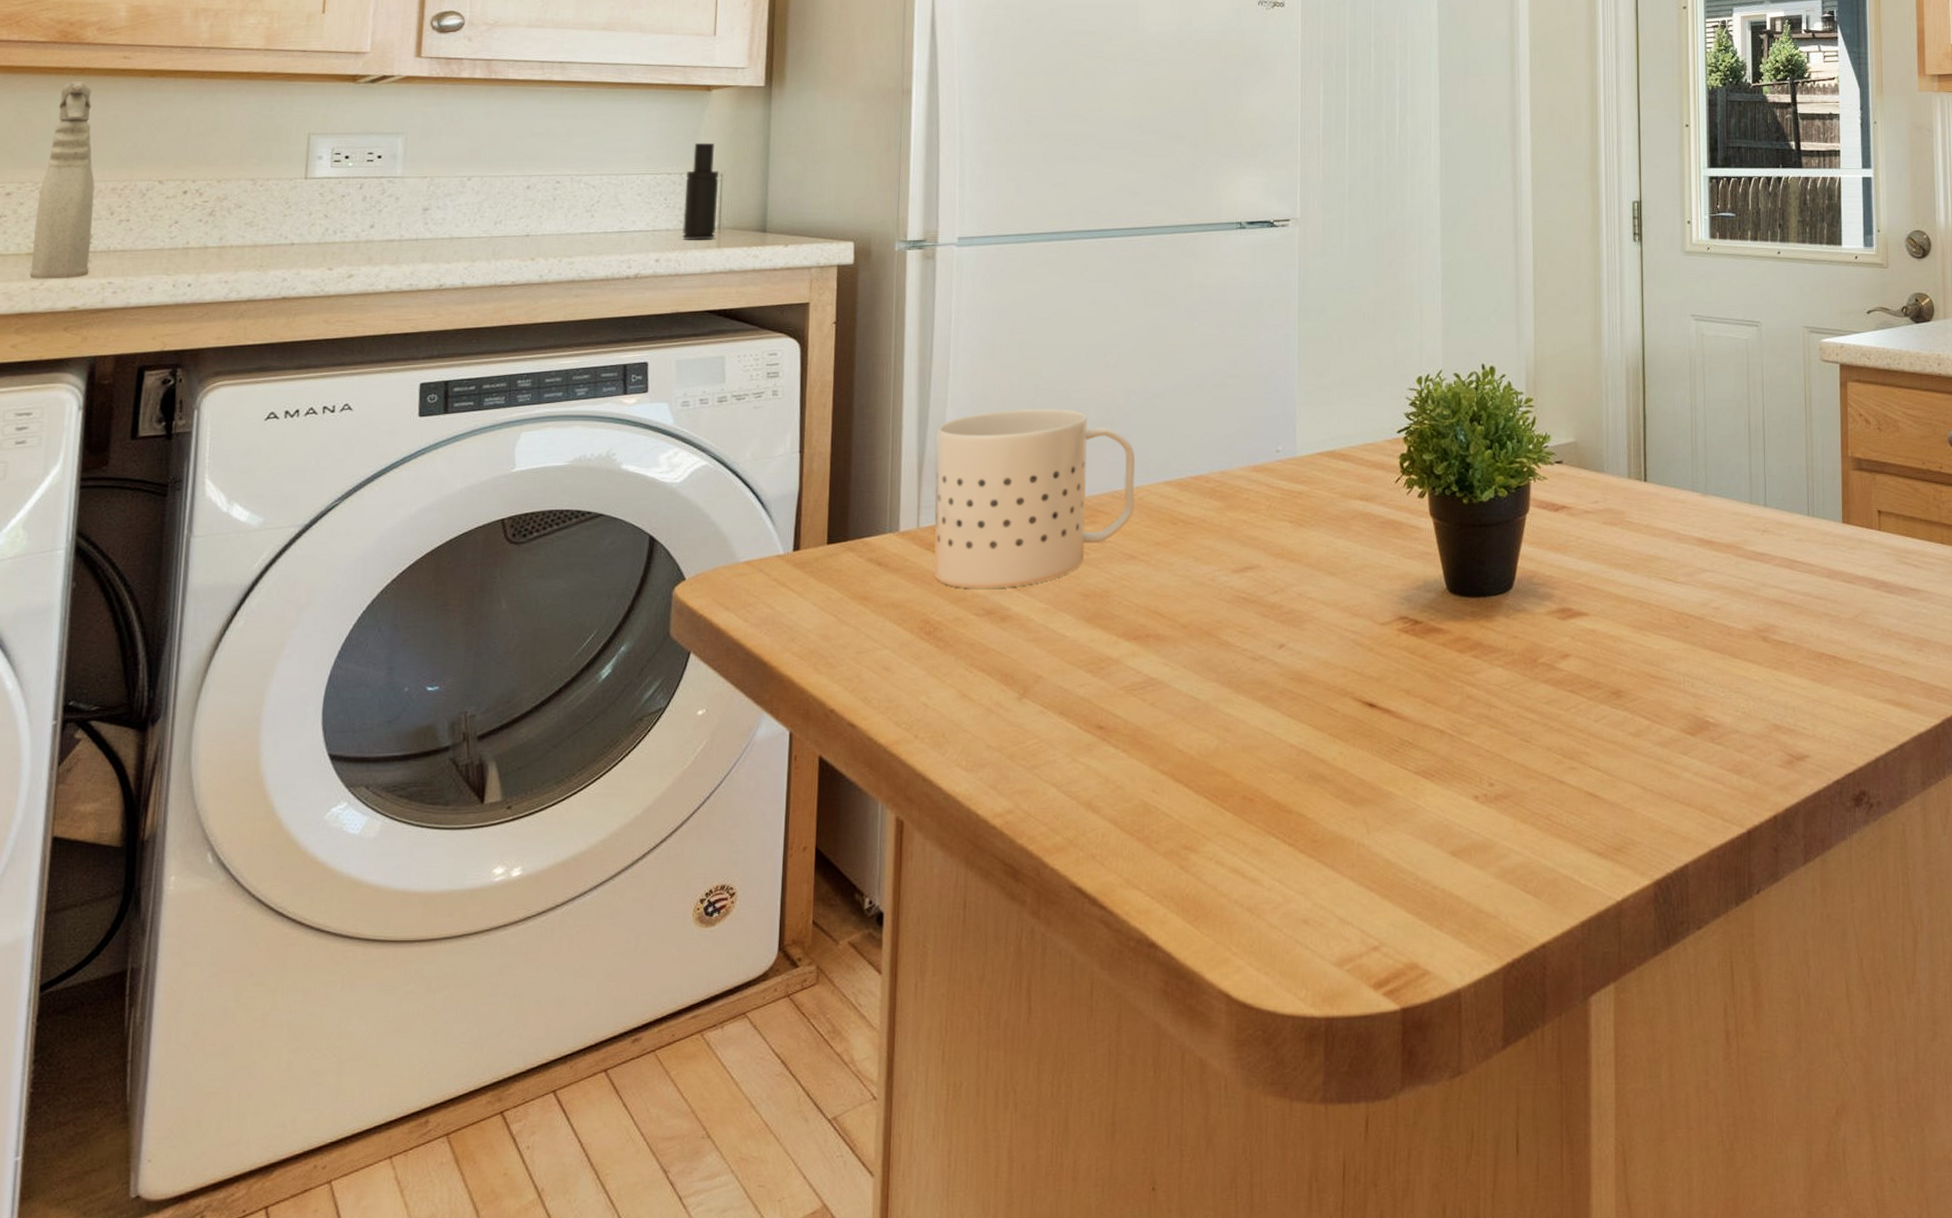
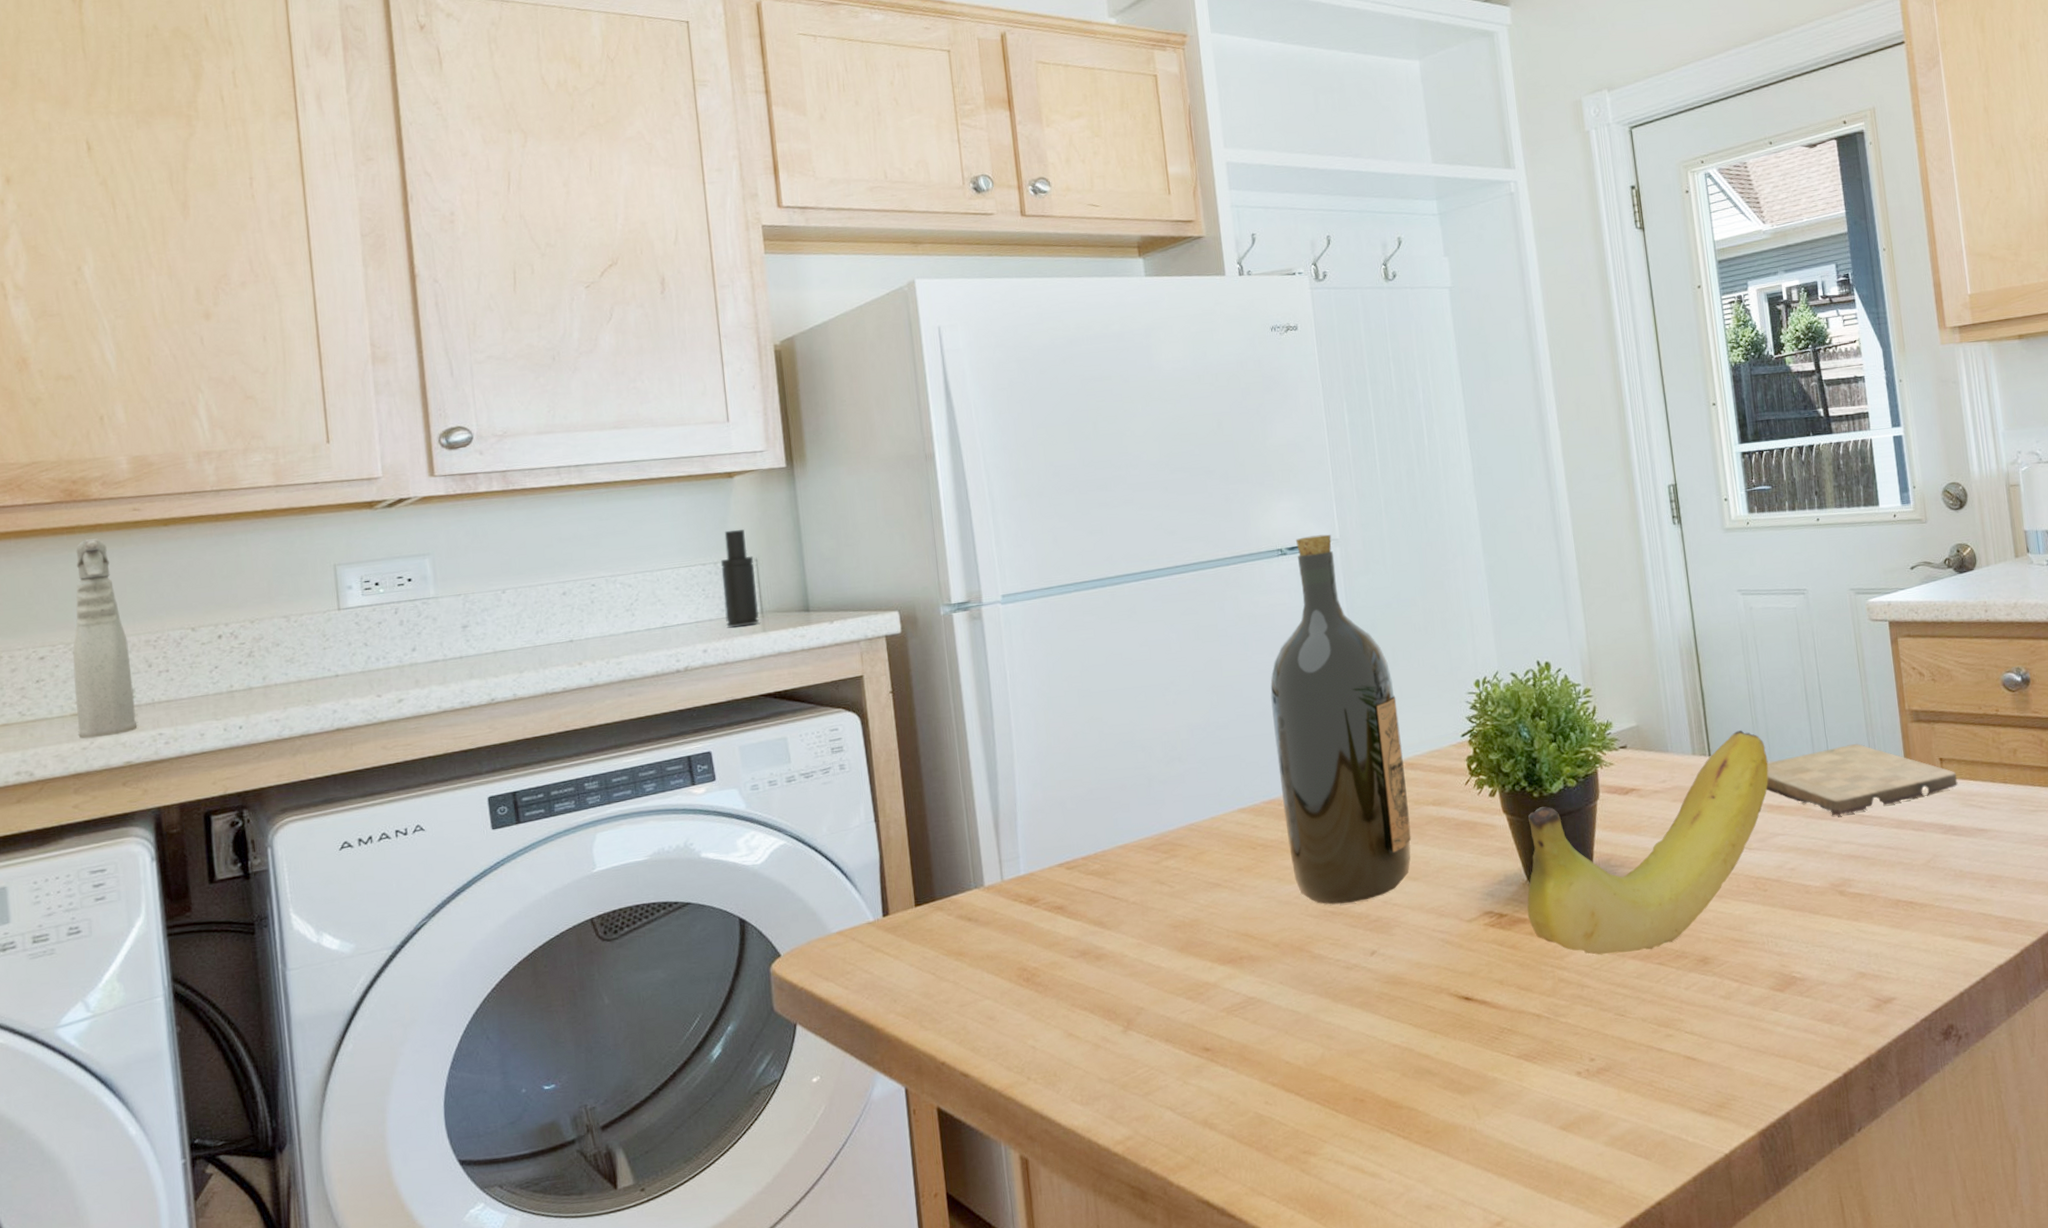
mug: present [933,408,1136,589] -> none [1006,750,1213,933]
wine bottle: none [1209,212,1337,592] -> present [1270,534,1412,905]
fruit: none [1442,458,1704,676] -> present [1527,730,1769,955]
cutting board: none [1698,486,1894,558] -> present [1766,744,1958,816]

